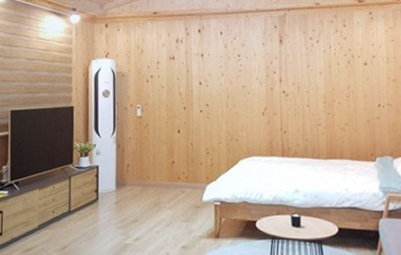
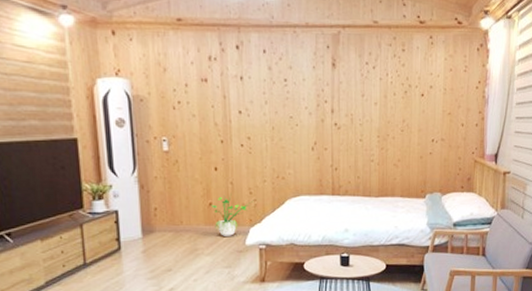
potted plant: none [174,153,210,192] -> present [211,193,254,236]

